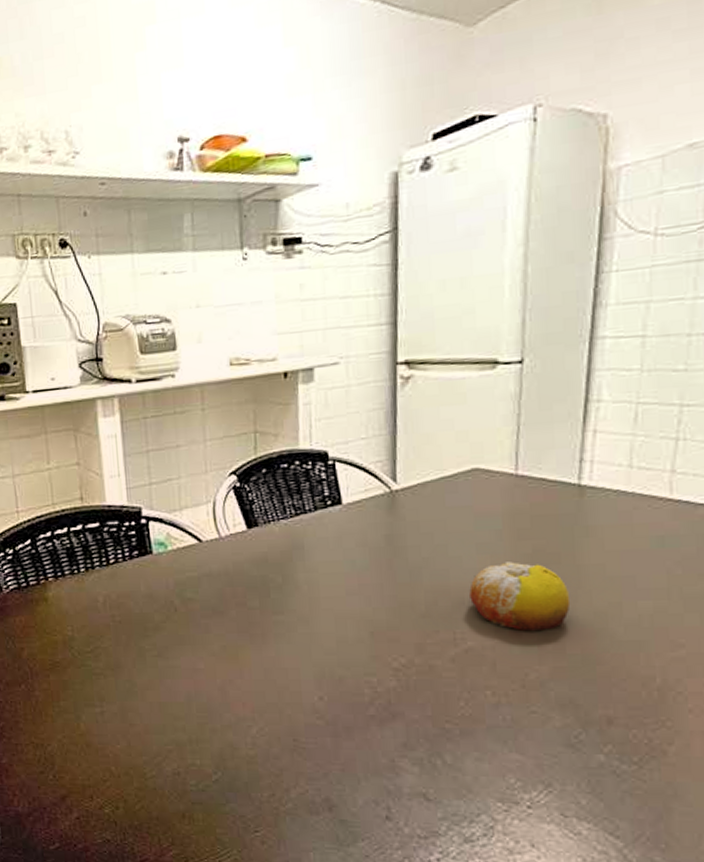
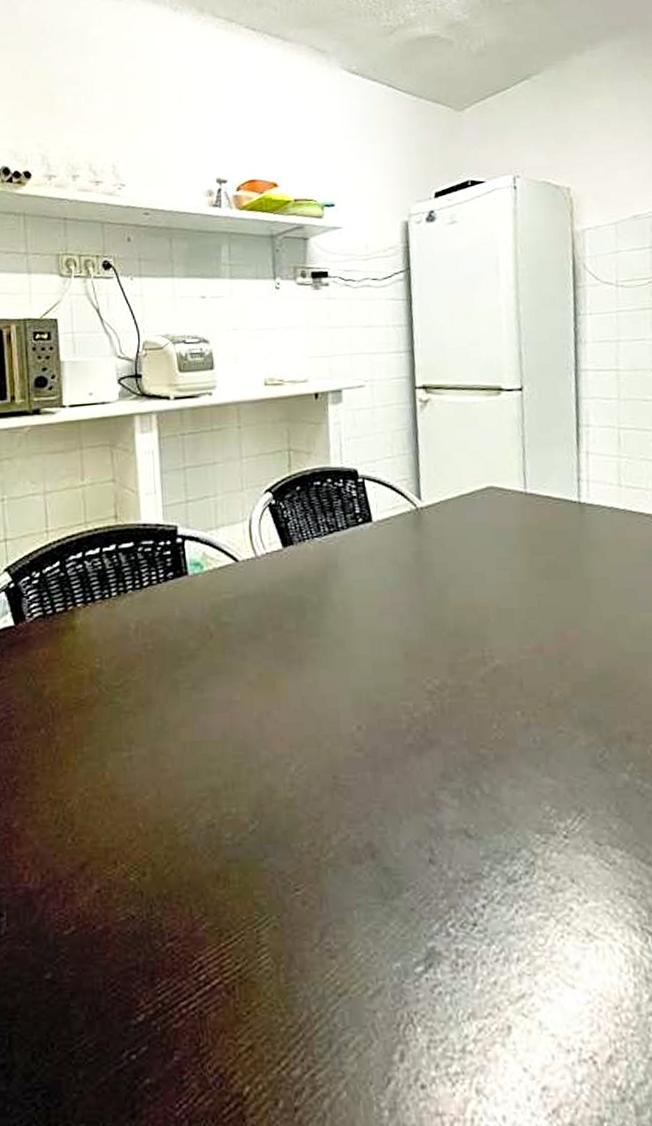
fruit: present [469,562,571,631] -> none [493,577,583,646]

